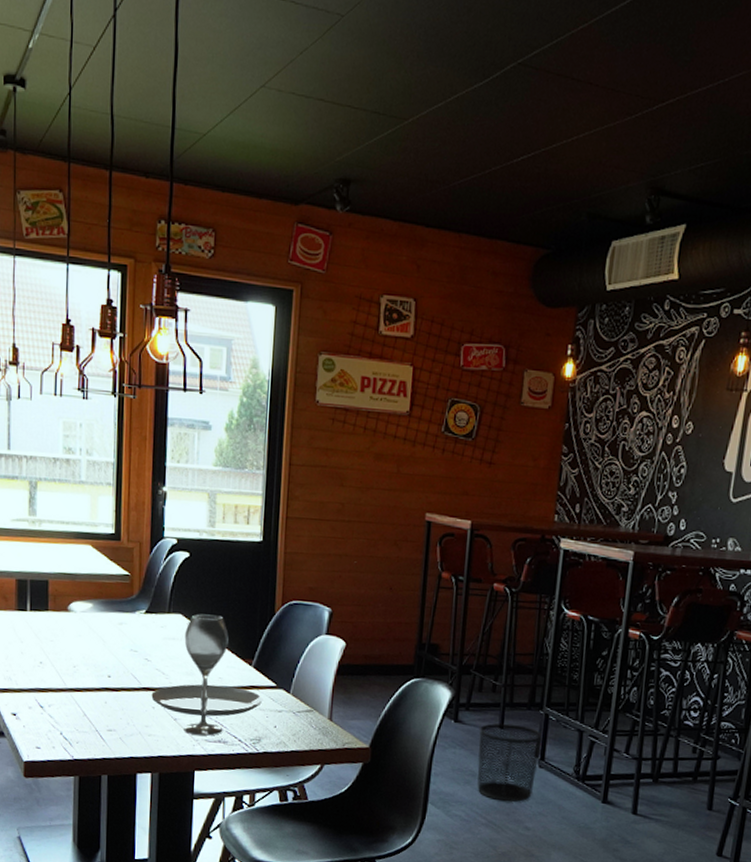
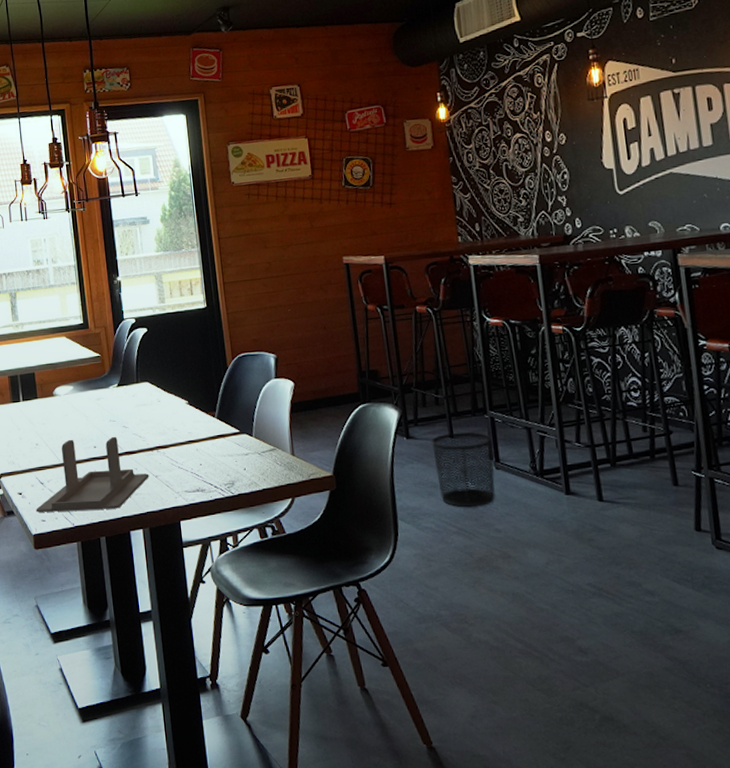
napkin holder: none [31,663,167,747] -> present [36,436,149,513]
plate: present [151,684,263,717] -> none [133,438,230,470]
wineglass: present [184,614,229,736] -> none [153,377,199,488]

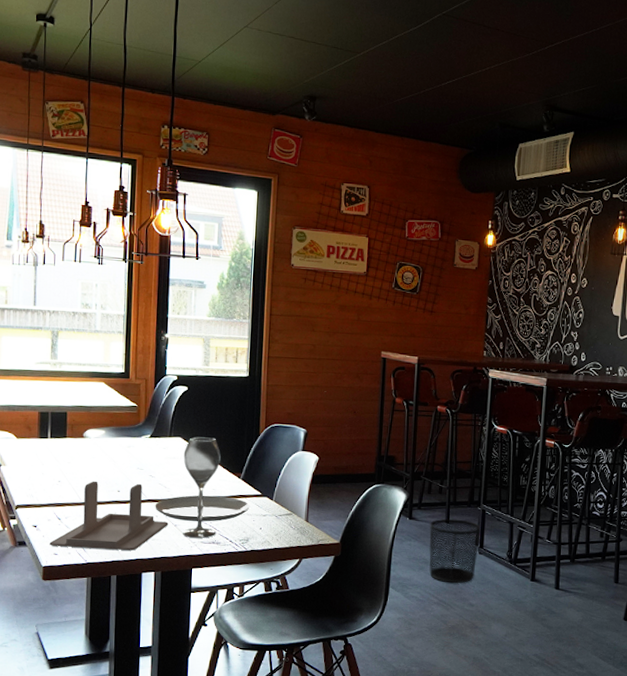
plate: none [133,438,230,470] -> present [155,495,251,522]
wineglass: none [153,377,199,488] -> present [183,437,221,538]

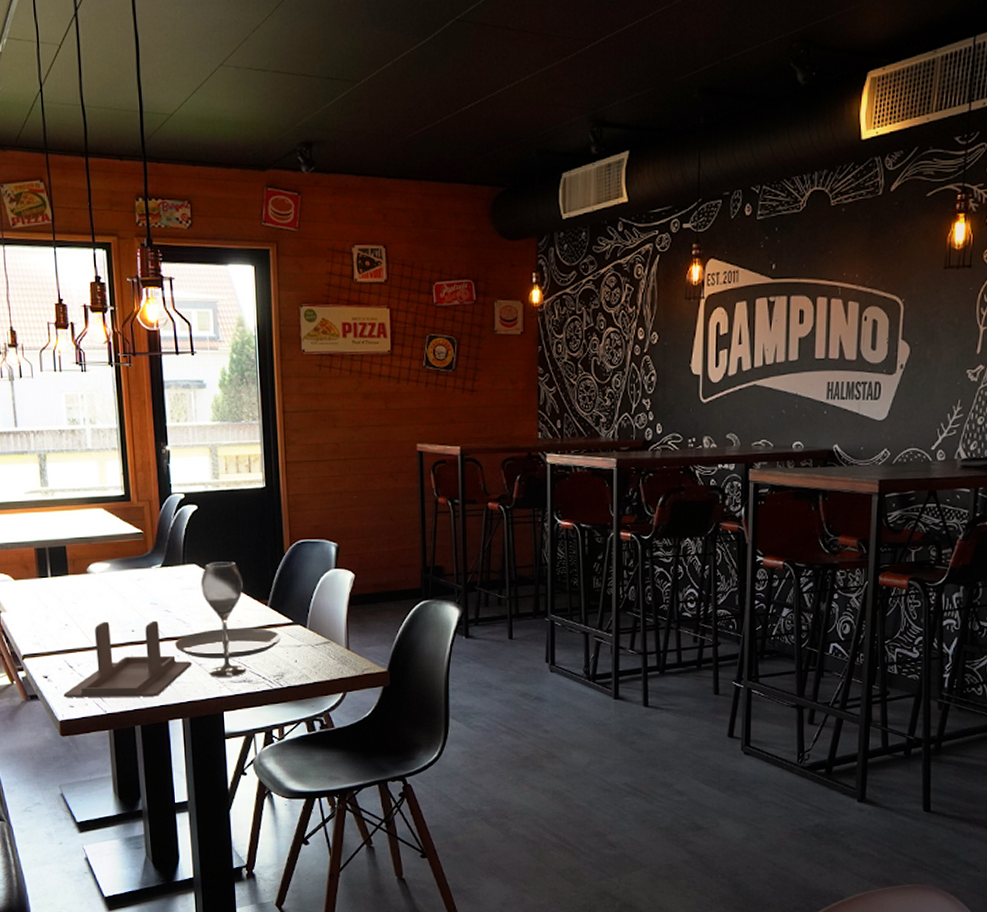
waste bin: present [429,518,481,583] -> none [490,633,550,707]

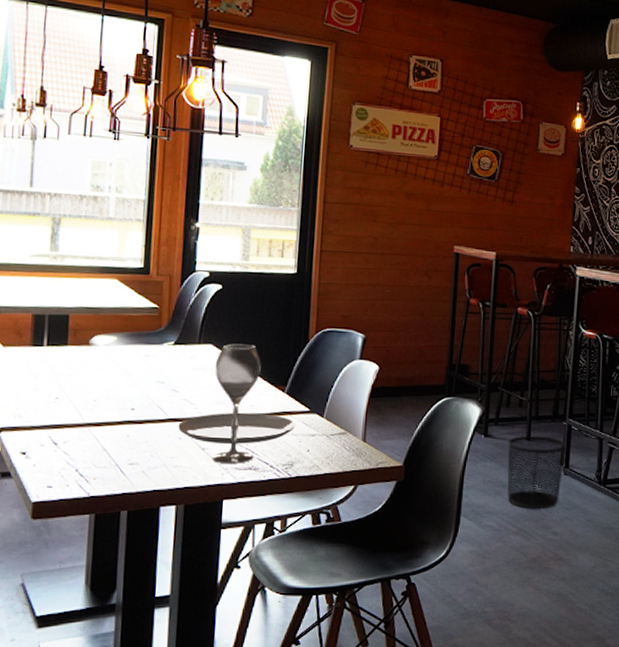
napkin holder: present [63,620,192,698] -> none [41,397,195,480]
waste bin: none [490,633,550,707] -> present [507,435,566,509]

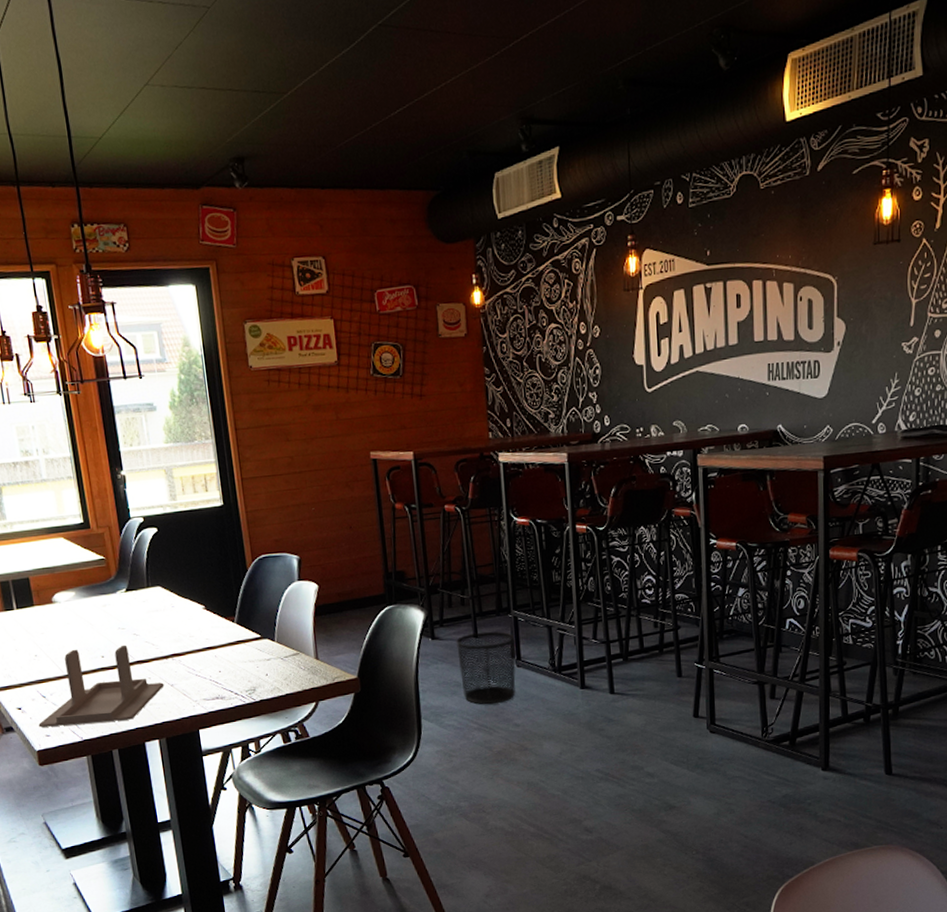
napkin holder: none [41,397,195,480] -> present [38,644,164,728]
plate: present [178,412,296,444] -> none [145,645,251,679]
wineglass: present [212,343,261,464] -> none [166,581,219,696]

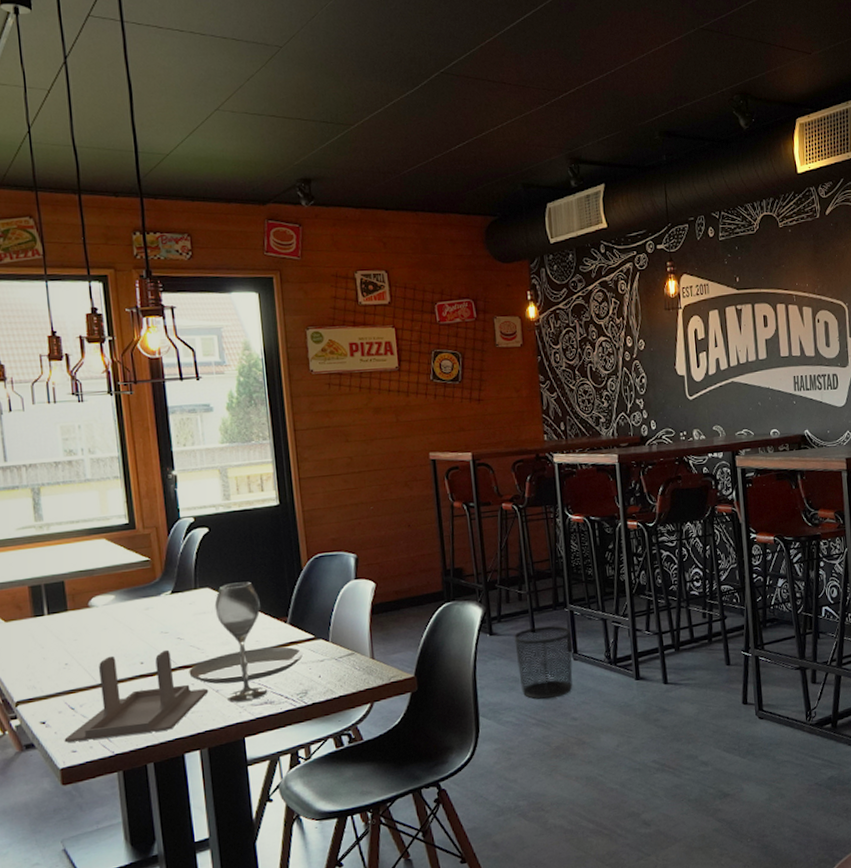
plate: none [145,645,251,679] -> present [189,646,304,684]
wineglass: none [166,581,219,696] -> present [214,581,268,702]

